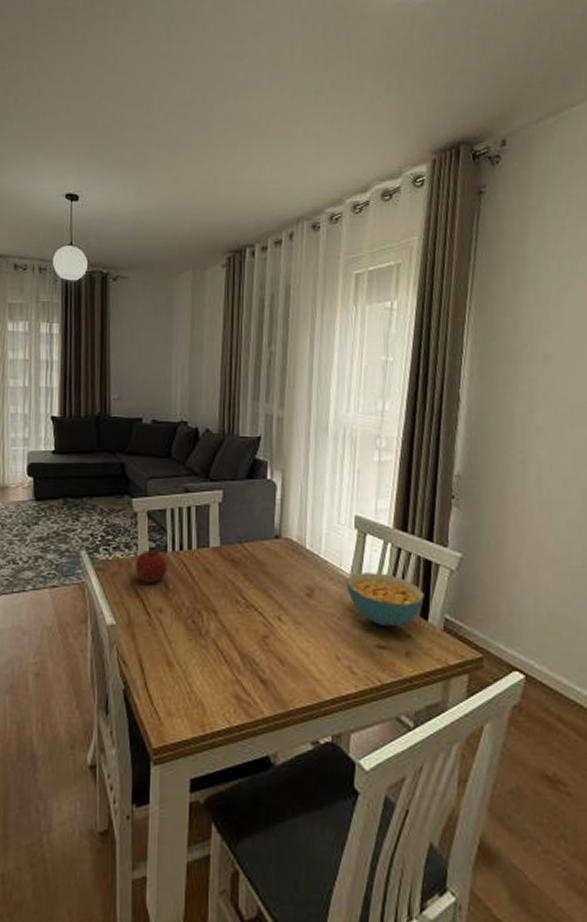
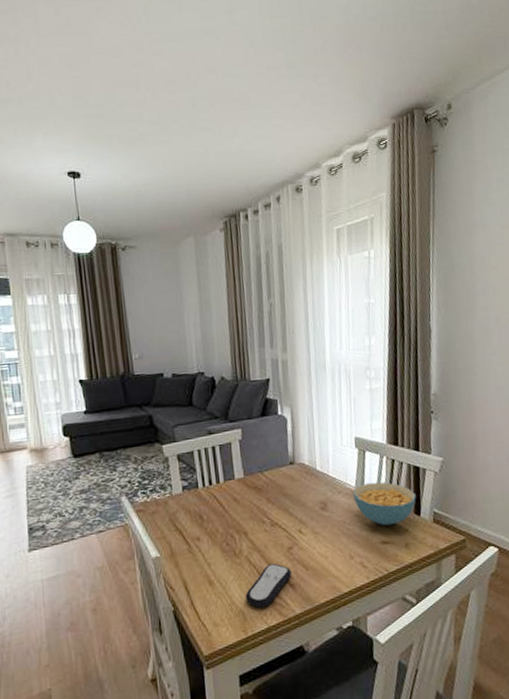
fruit: present [134,549,169,584] -> none [171,487,201,518]
remote control: none [207,651,265,703] -> present [245,563,292,609]

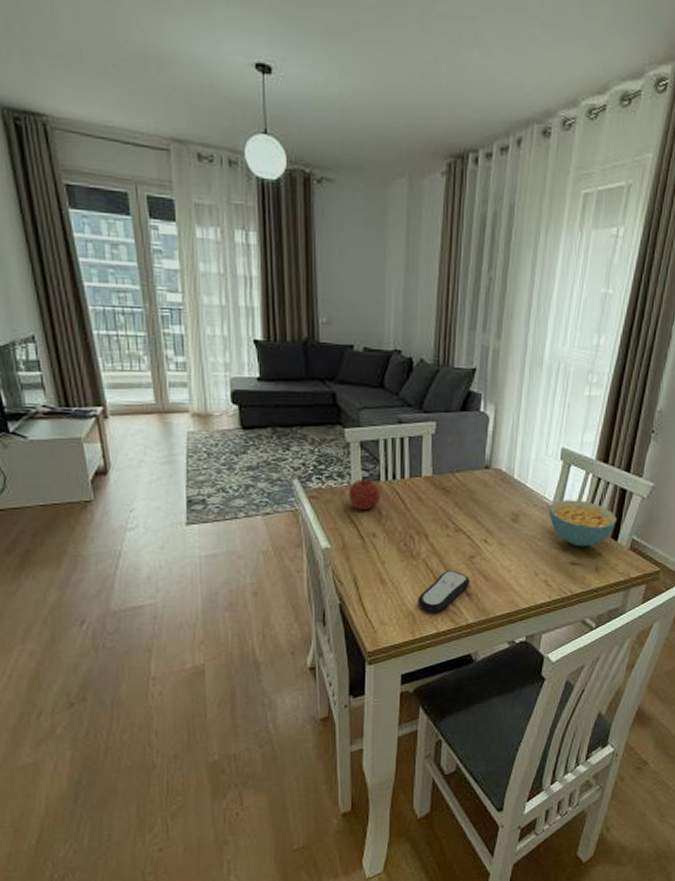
fruit: none [171,487,201,518] -> present [348,478,382,511]

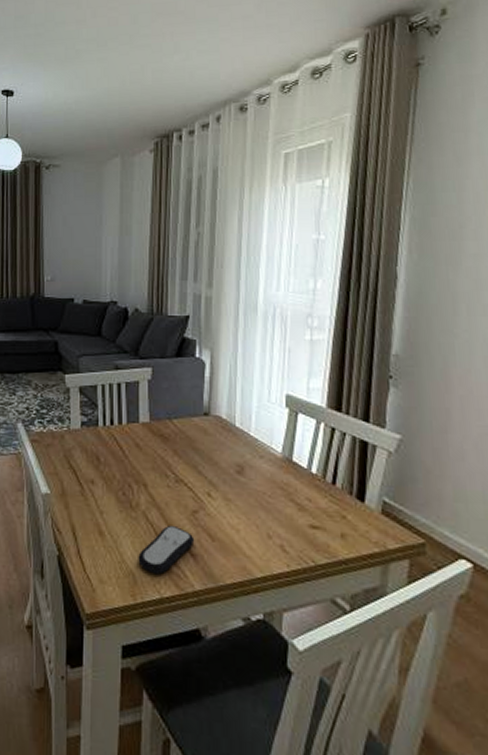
fruit: present [348,478,382,511] -> none [67,423,100,456]
cereal bowl: present [549,500,617,547] -> none [278,451,360,508]

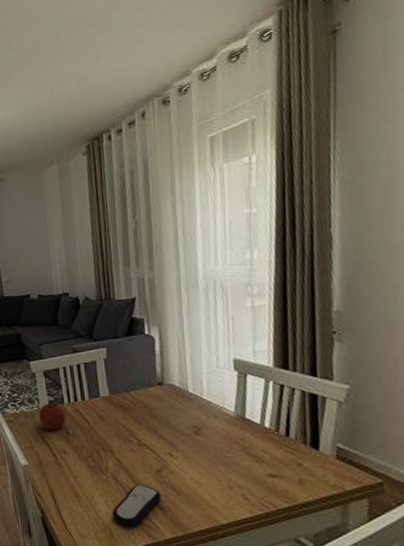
fruit: none [67,423,100,456] -> present [38,402,67,431]

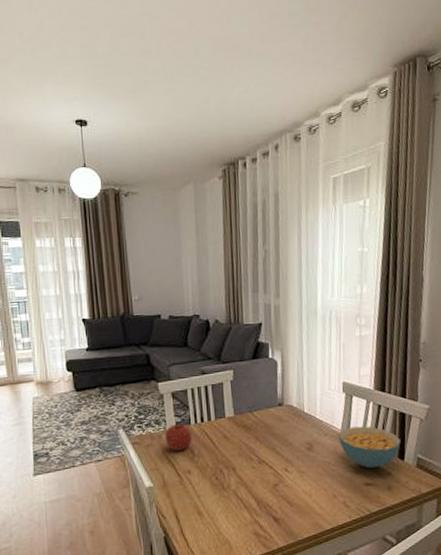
remote control: present [112,483,162,527] -> none [232,498,277,540]
cereal bowl: none [231,408,313,458] -> present [338,426,401,469]

